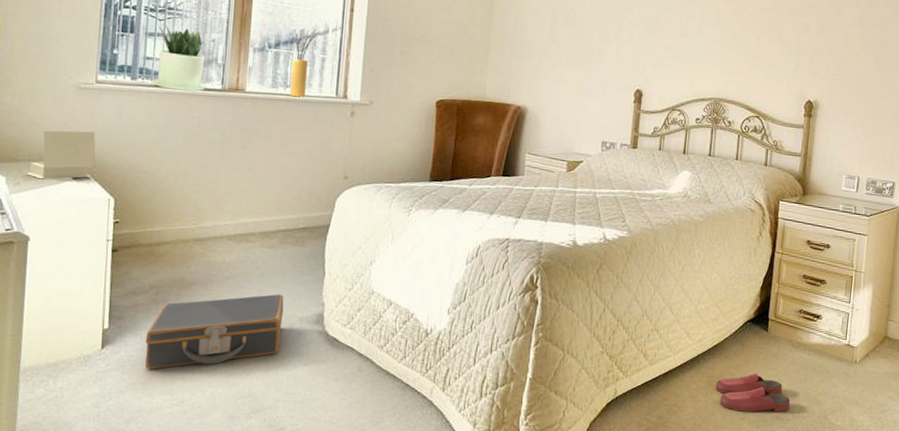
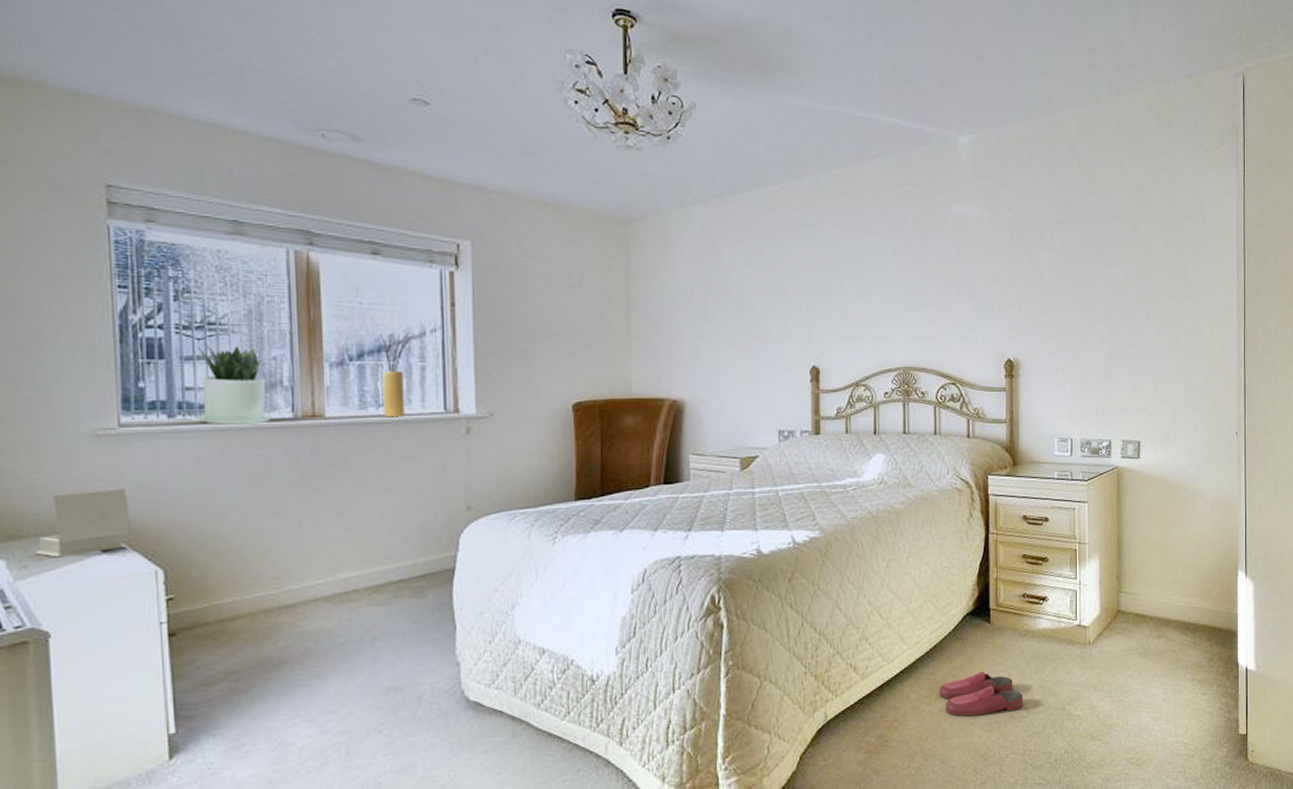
suitcase: present [144,294,284,369] -> none [227,659,408,775]

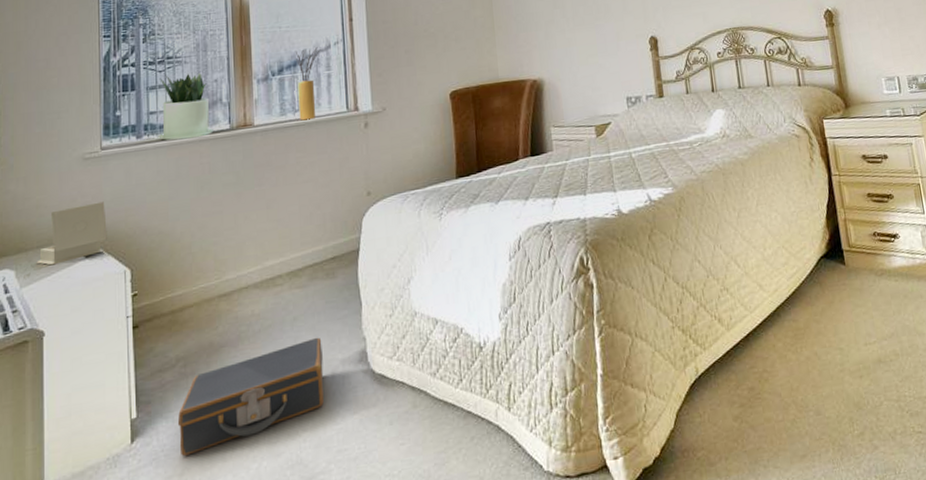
suitcase: none [227,659,408,775] -> present [177,337,324,456]
slippers: present [939,671,1024,717] -> none [803,315,891,364]

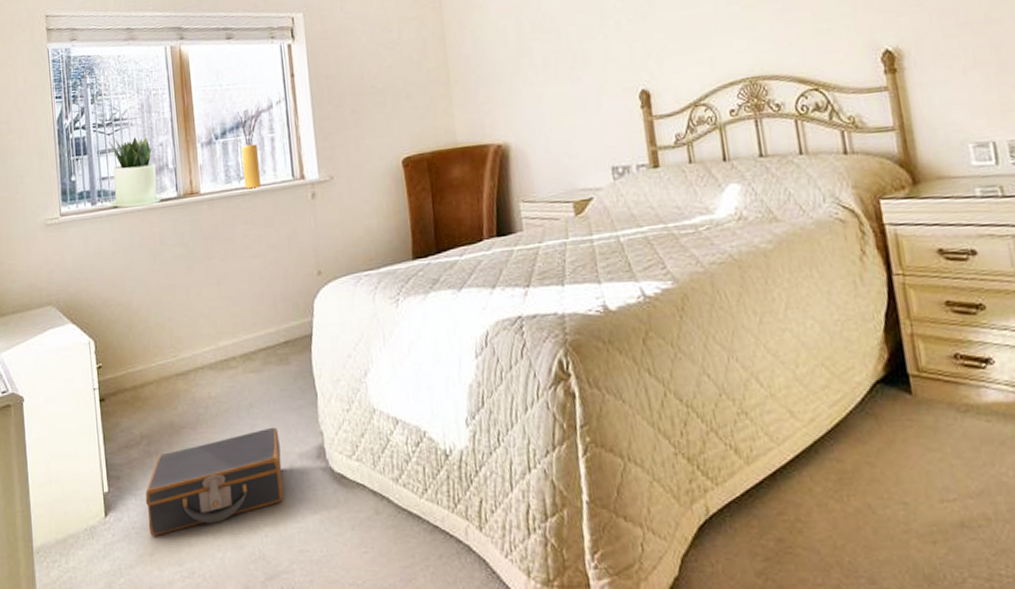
jewelry box: present [36,201,107,266] -> none [12,269,72,332]

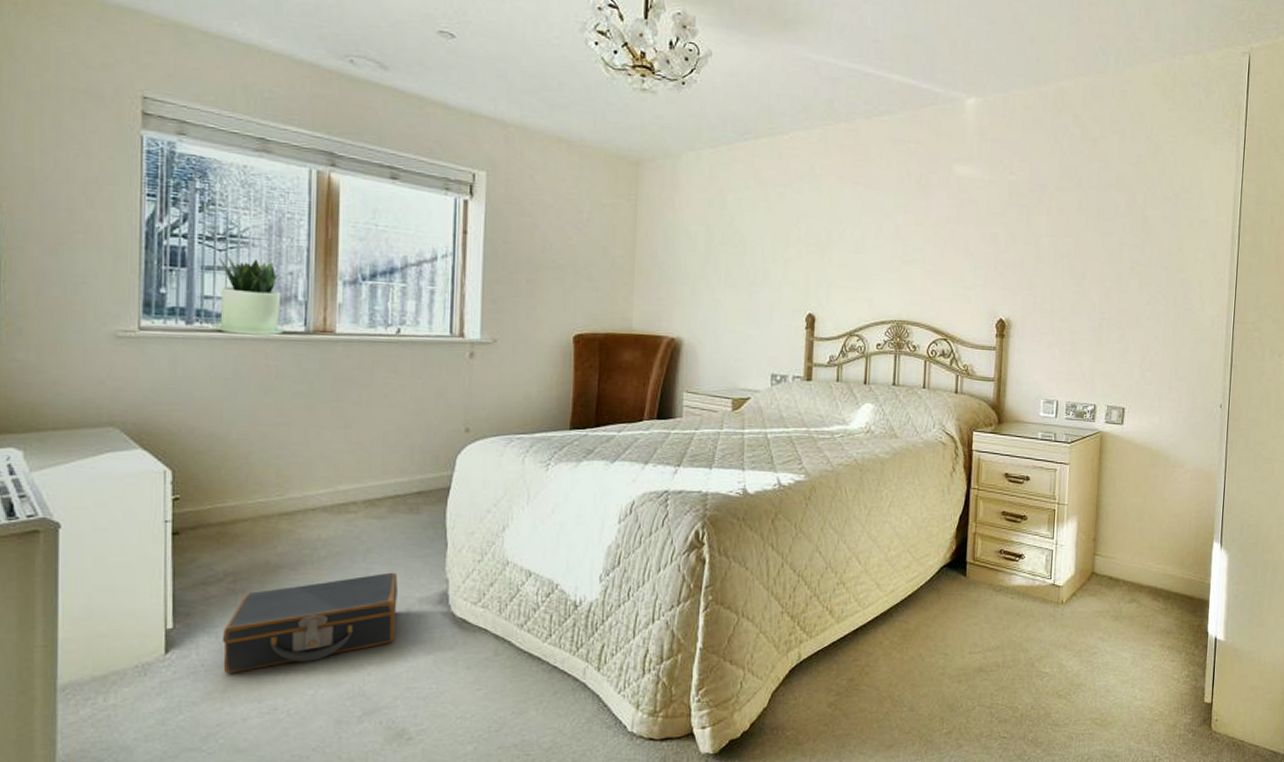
vase: present [236,107,263,189] -> none [392,256,425,338]

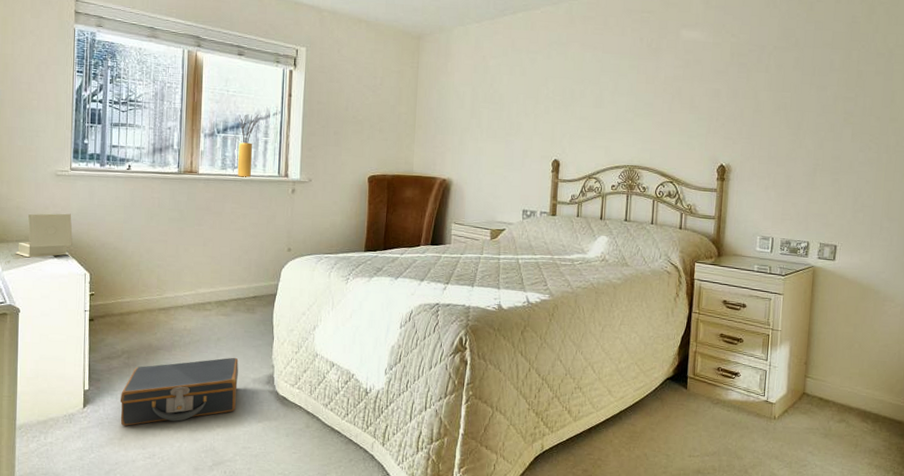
jewelry box: none [51,389,144,452] -> present [15,213,73,258]
planter: present [212,256,284,336] -> none [117,116,164,175]
vase: none [392,256,425,338] -> present [237,115,261,178]

